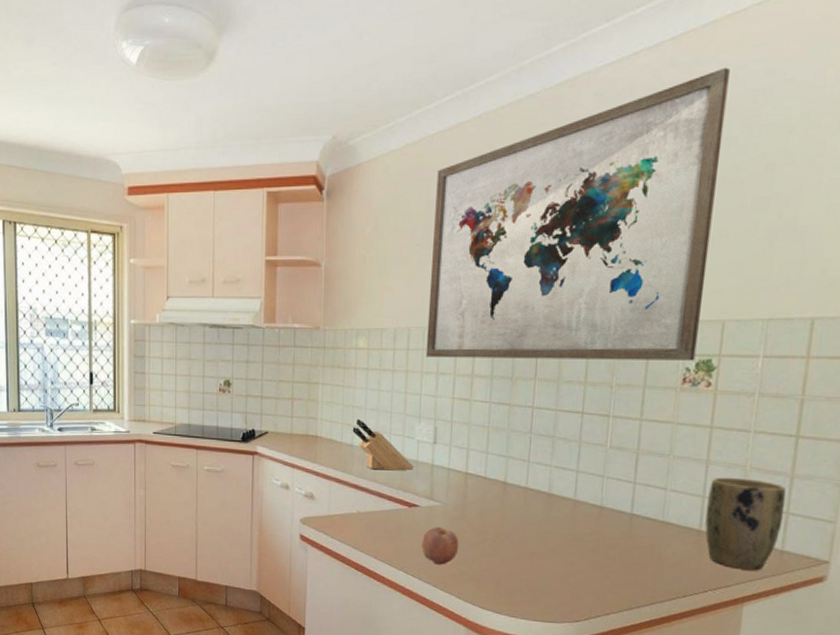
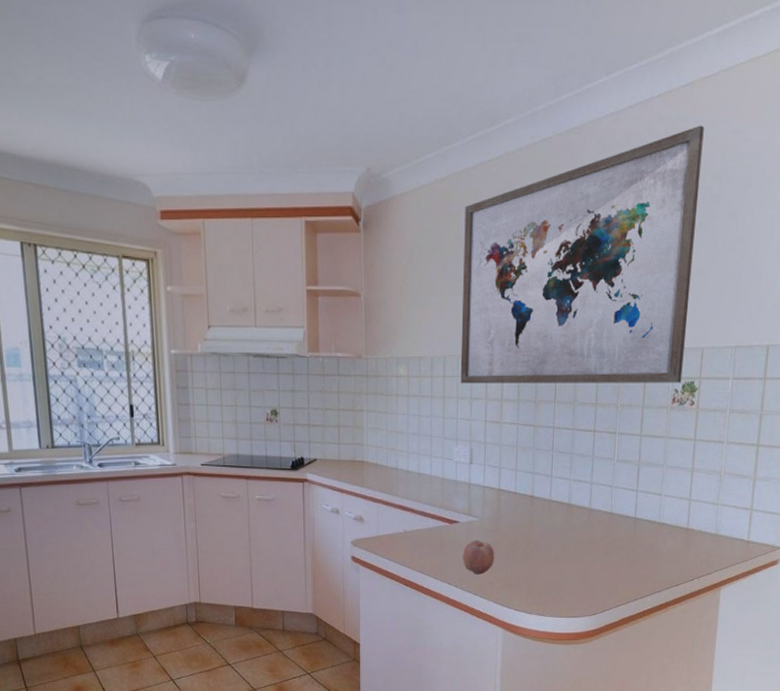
knife block: present [352,418,414,471] -> none [396,443,453,491]
plant pot: present [705,477,786,571] -> none [691,482,751,559]

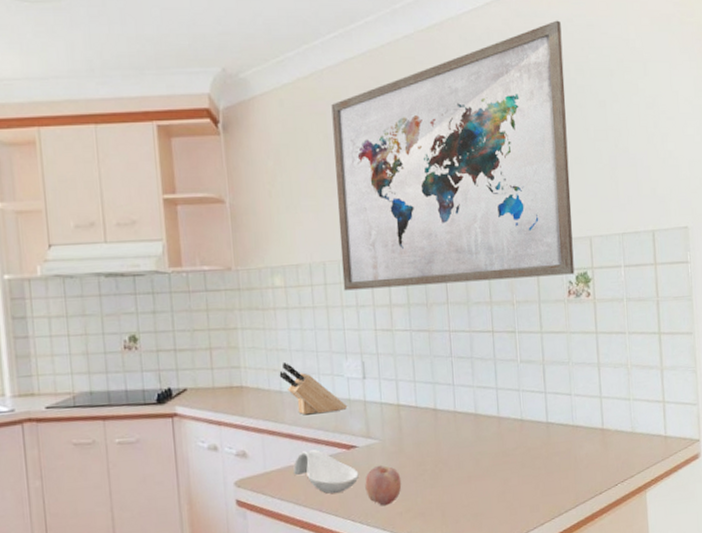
knife block: none [396,443,453,491] -> present [279,361,347,415]
spoon rest: none [402,521,458,559] -> present [293,449,359,494]

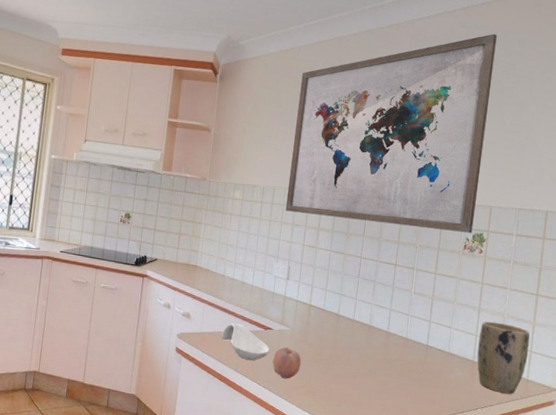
knife block: present [279,361,347,415] -> none [225,254,271,300]
plant pot: none [604,375,662,459] -> present [477,321,530,394]

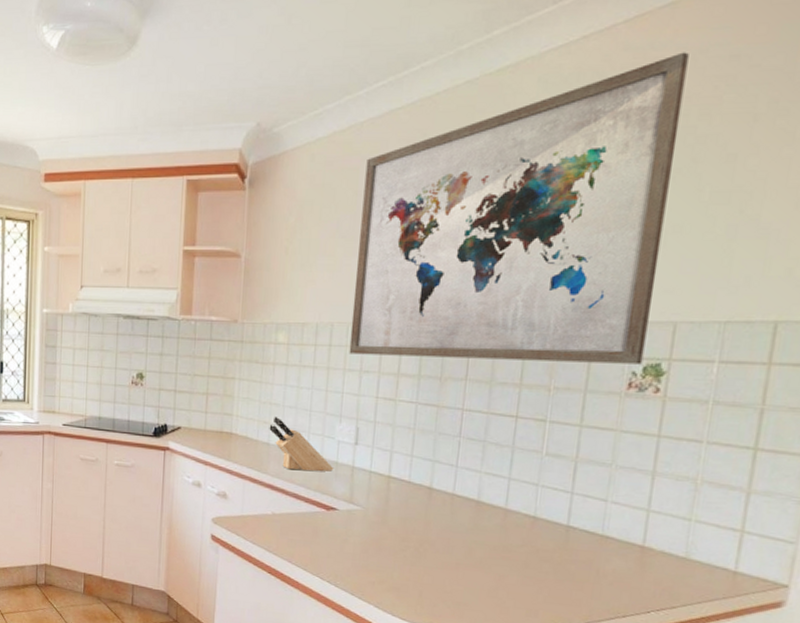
spoon rest: present [221,323,270,361] -> none [269,503,335,549]
knife block: none [225,254,271,300] -> present [269,416,333,472]
fruit: present [272,347,302,379] -> none [339,532,380,572]
plant pot: present [477,321,530,394] -> none [649,489,742,592]

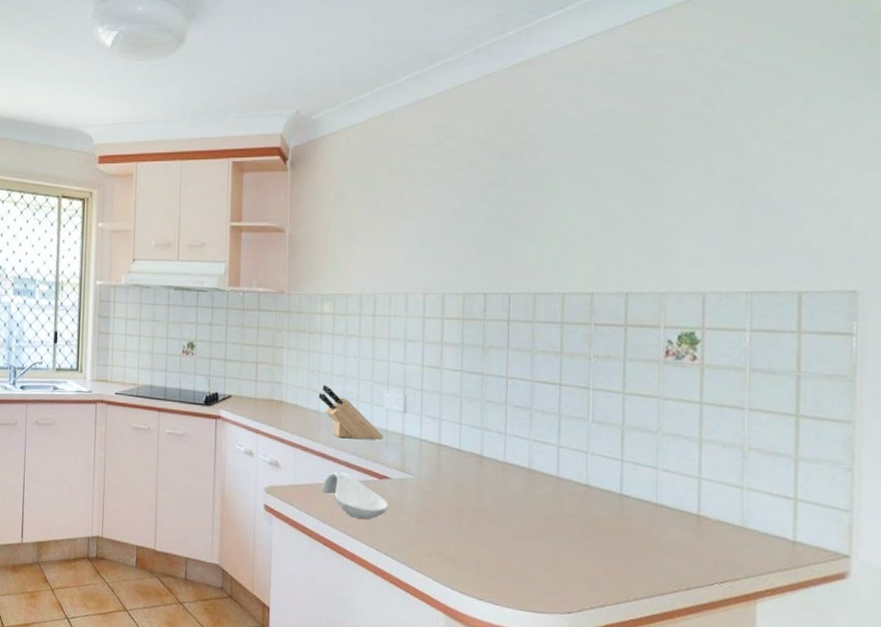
spoon rest: none [269,503,335,549] -> present [322,472,389,519]
wall art: present [349,52,689,365] -> none [393,49,687,333]

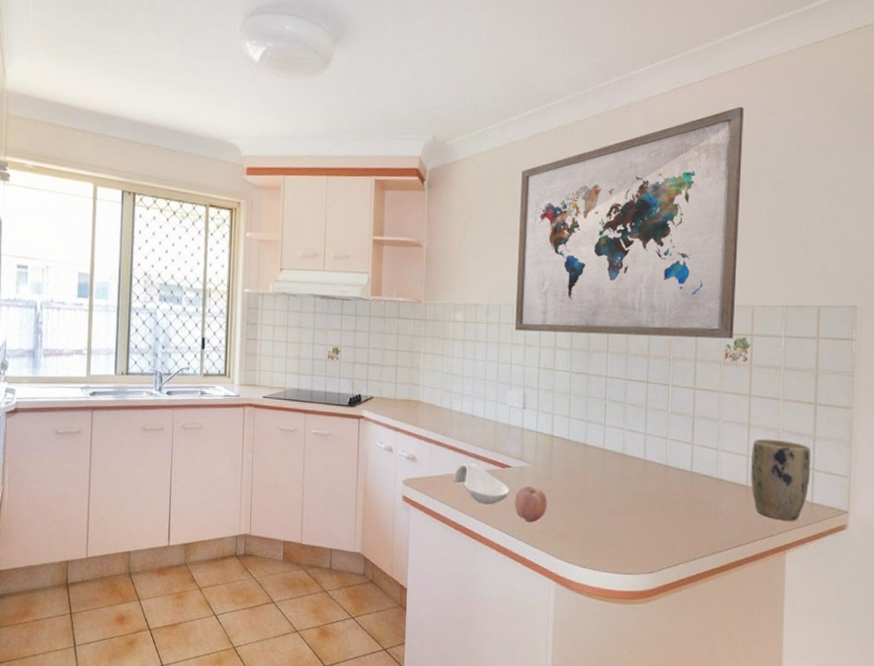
knife block: present [318,384,383,440] -> none [451,385,506,434]
wall art: none [393,49,687,333] -> present [514,106,744,339]
fruit: none [394,502,435,544] -> present [514,487,548,523]
plant pot: none [704,457,792,563] -> present [751,438,811,521]

